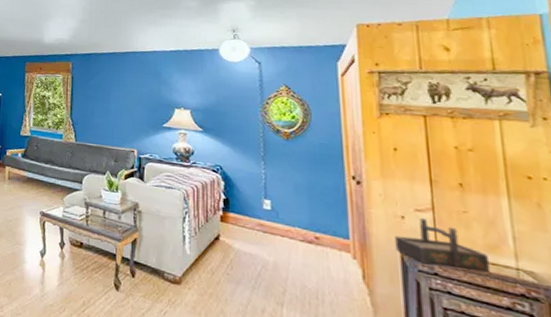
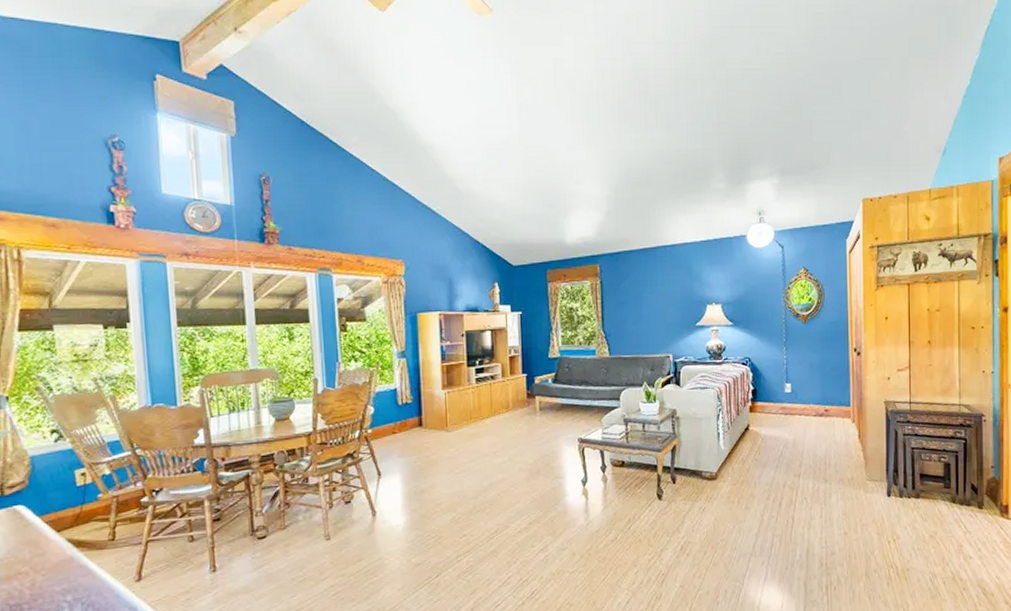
decorative box: present [395,217,491,272] -> none [882,375,943,415]

